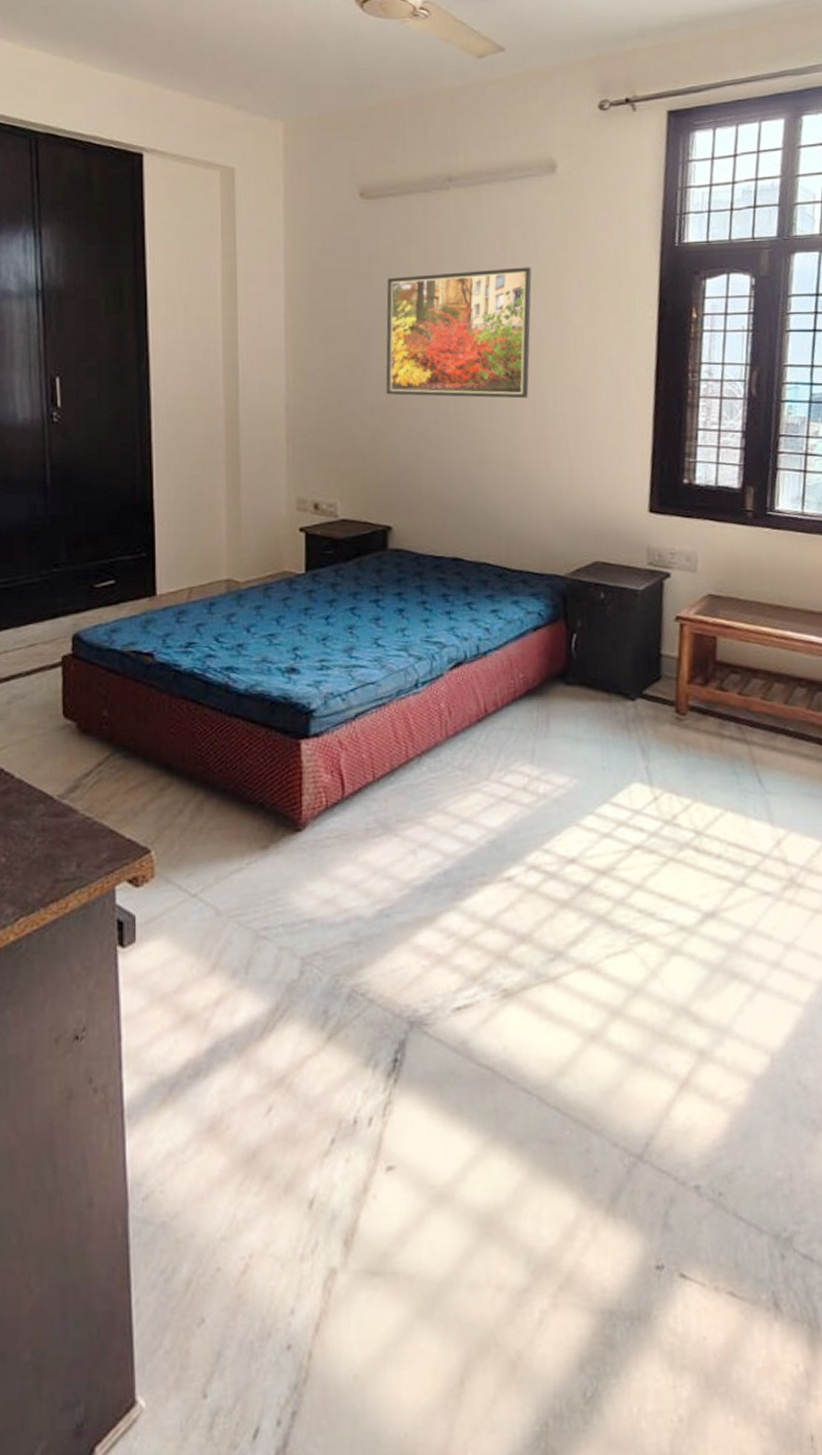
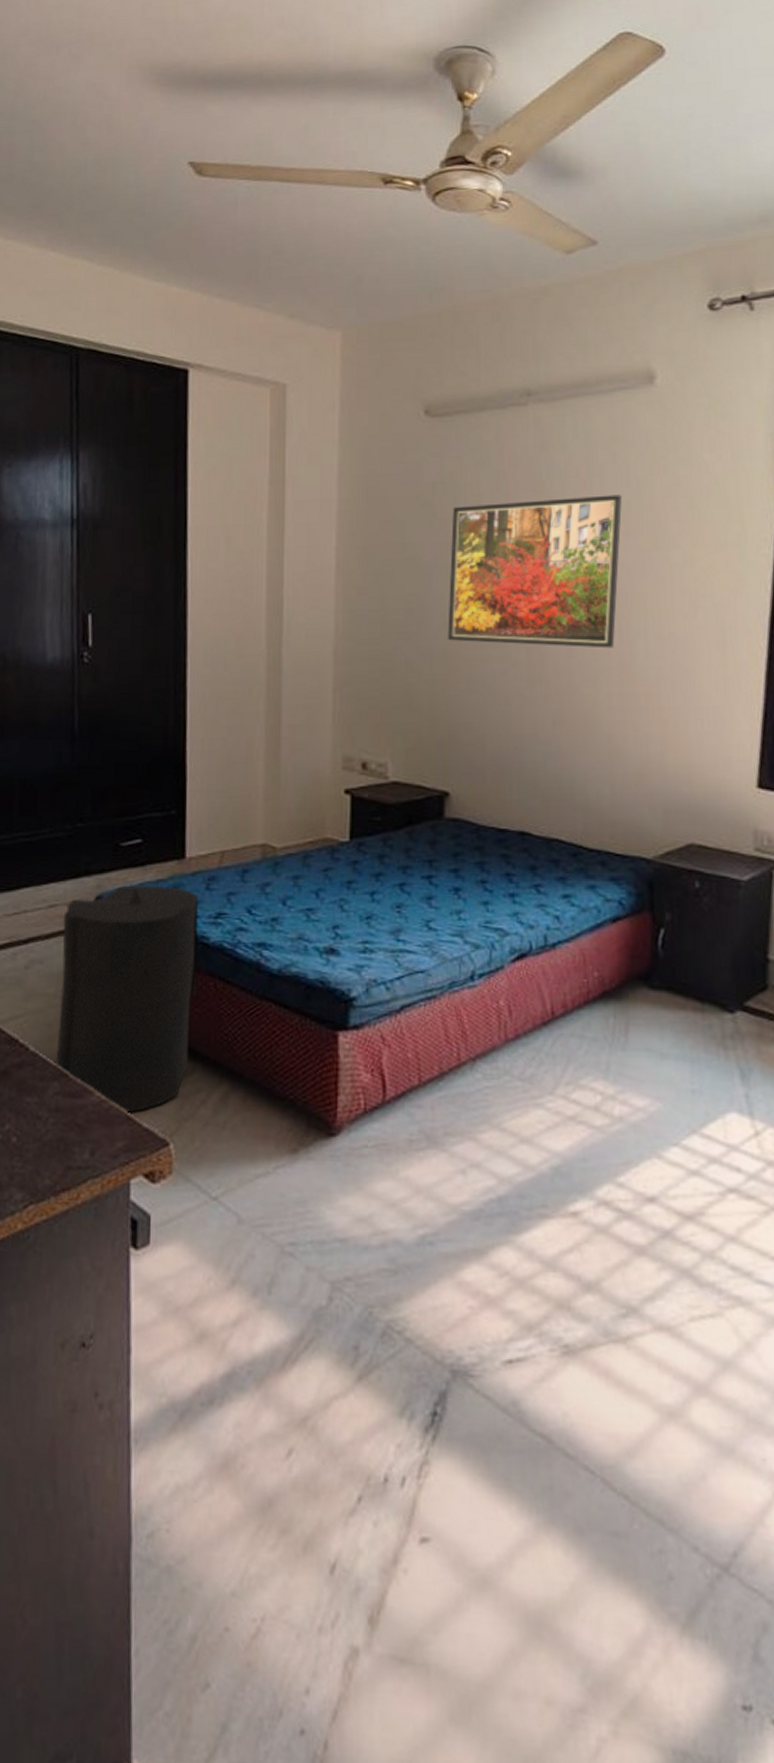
trash can: none [40,621,171,827] -> present [55,886,199,1113]

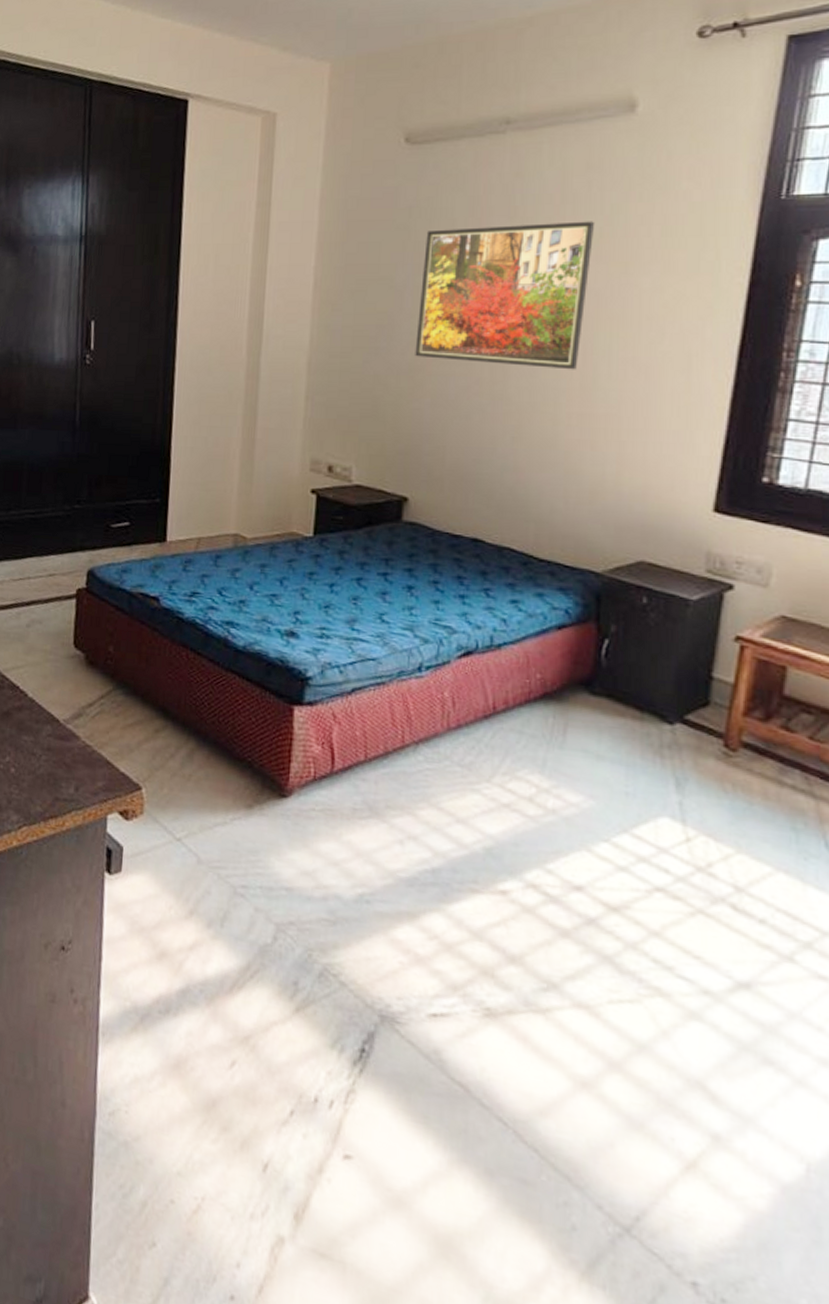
trash can: present [55,886,199,1113] -> none [49,562,177,758]

